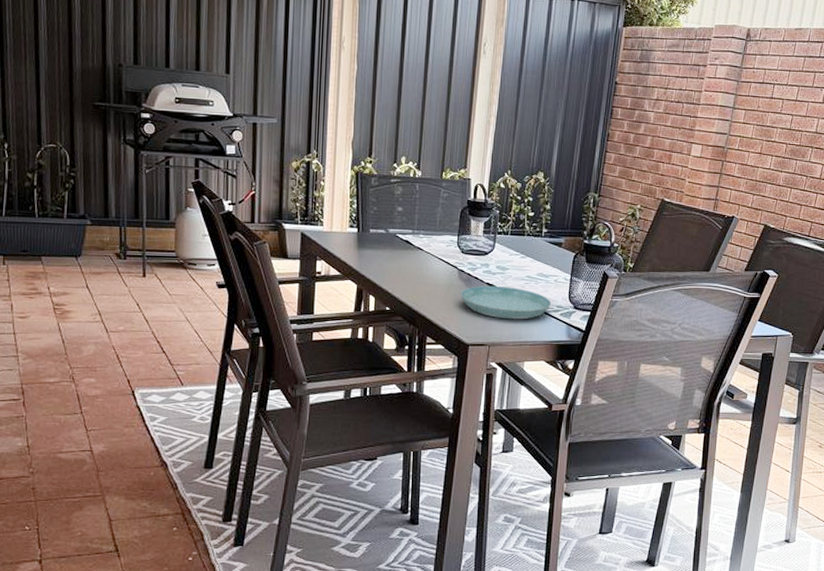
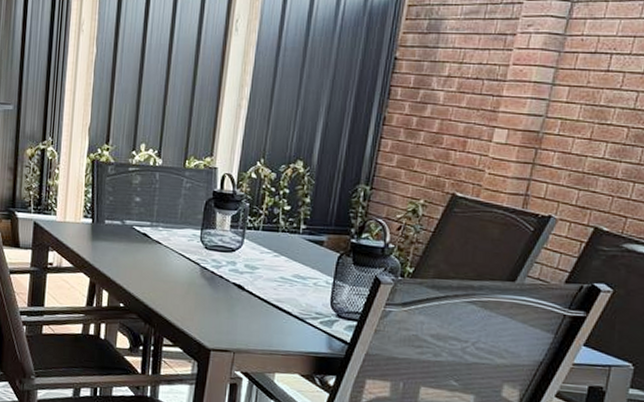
saucer: present [460,285,552,320] -> none [202,285,310,326]

